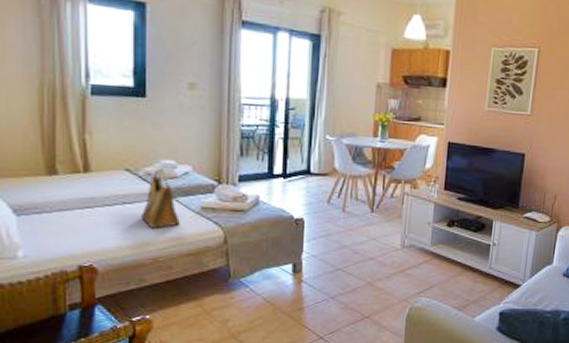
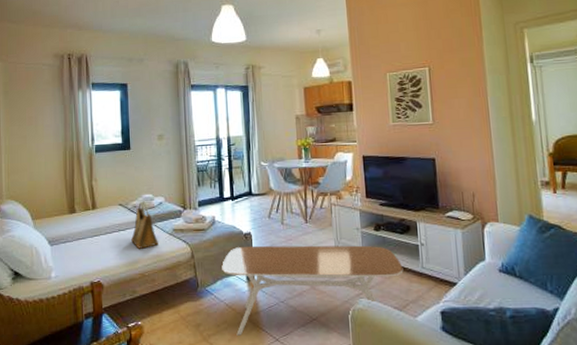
coffee table: none [262,233,471,333] -> present [222,245,404,336]

